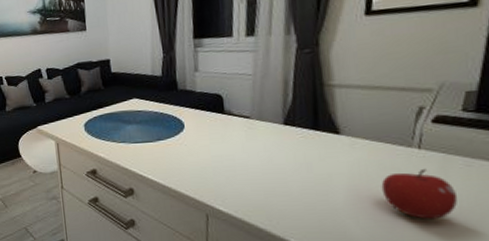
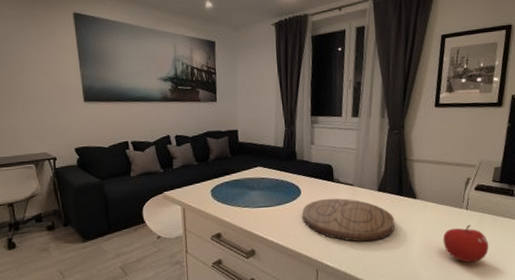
cutting board: none [187,132,309,185] -> present [302,198,395,242]

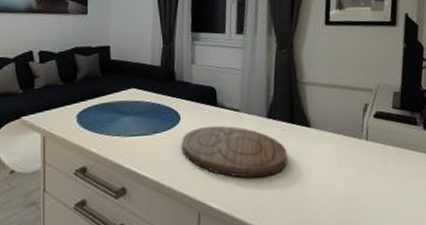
fruit: present [443,224,489,263] -> none [342,157,395,204]

